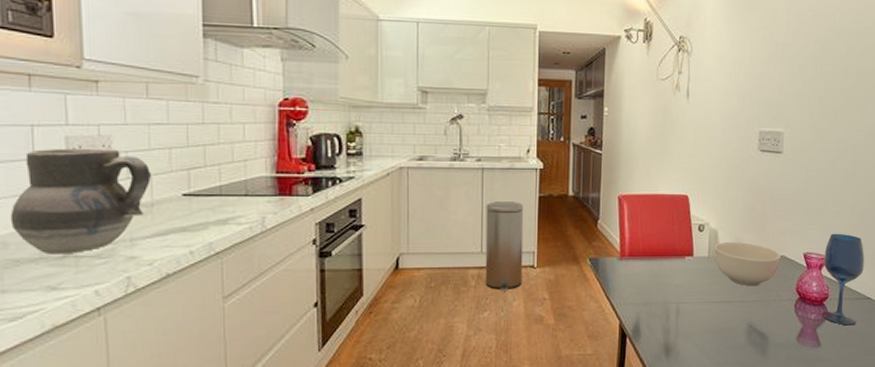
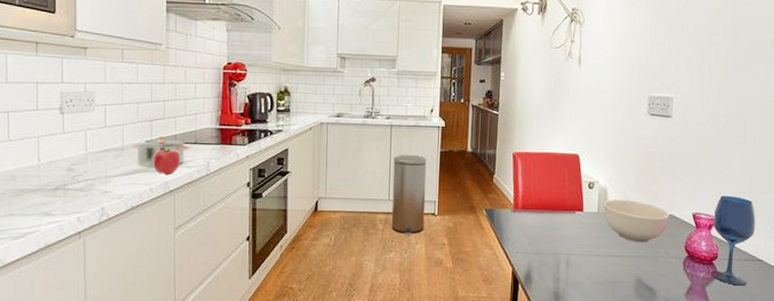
ceramic jug: present [10,148,151,255] -> none [18,101,122,187]
cooking pot: none [163,187,240,226] -> present [131,135,190,168]
fruit: none [191,201,229,235] -> present [152,147,181,176]

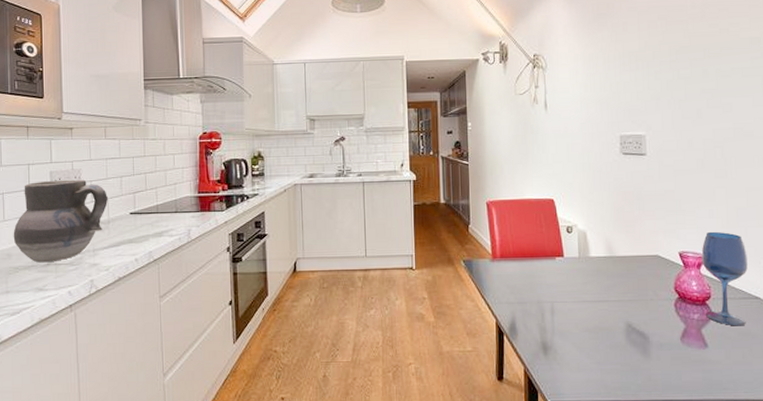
ceramic jug: none [18,101,122,187] -> present [13,179,108,263]
cooking pot: present [131,135,190,168] -> none [116,206,172,239]
fruit: present [152,147,181,176] -> none [136,217,164,245]
pedal bin: present [391,155,427,235] -> none [368,210,403,291]
bowl: present [603,199,669,243] -> none [584,242,654,286]

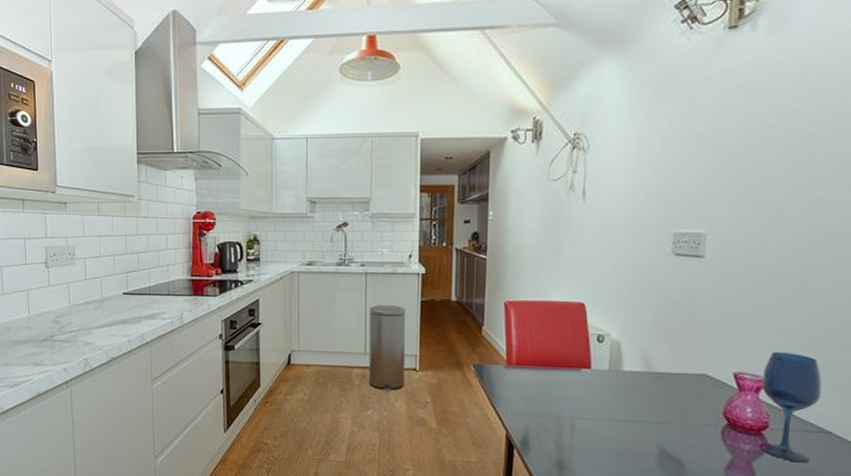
ceramic jug: present [13,179,108,263] -> none [11,256,101,338]
pedal bin: none [368,210,403,291] -> present [368,305,406,392]

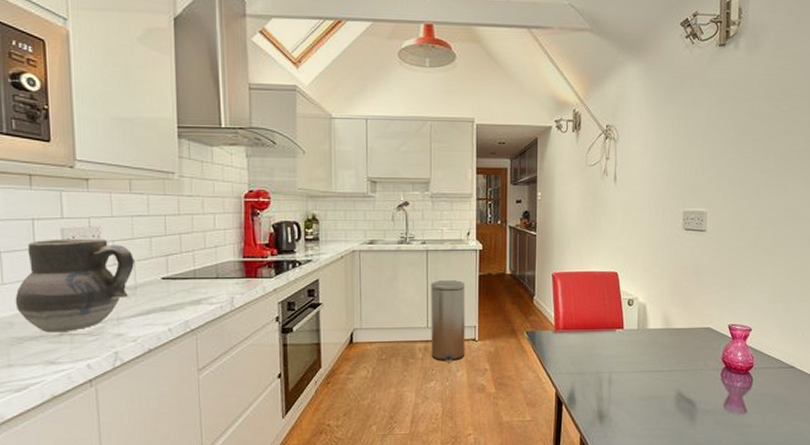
ceramic jug: none [11,256,101,338] -> present [15,238,134,333]
wineglass: present [760,351,822,463] -> none [747,305,788,393]

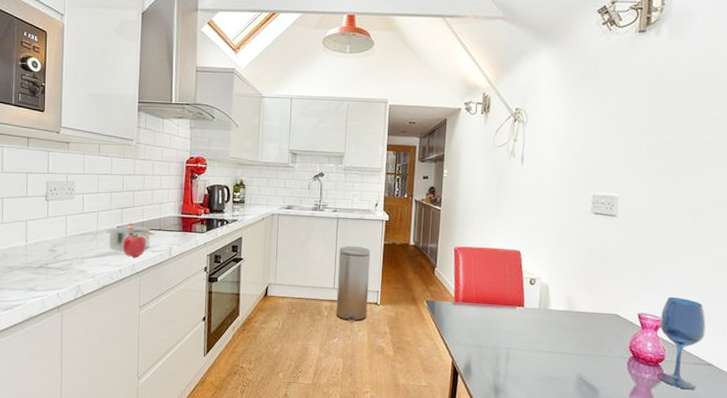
ceramic jug: present [15,238,134,333] -> none [10,189,98,266]
cooking pot: none [145,271,212,306] -> present [104,222,155,251]
fruit: none [169,283,202,314] -> present [122,232,147,259]
wineglass: none [747,305,788,393] -> present [657,296,706,390]

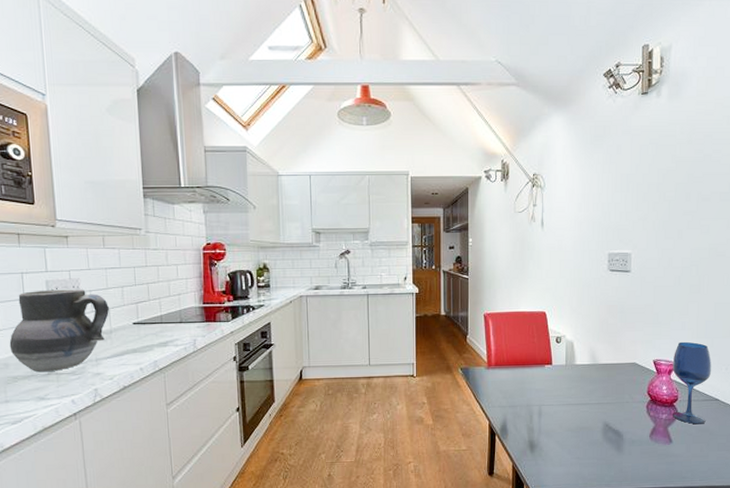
ceramic jug: none [10,189,98,266] -> present [9,289,109,372]
cooking pot: present [104,222,155,251] -> none [119,317,176,348]
fruit: present [122,232,147,259] -> none [140,327,169,355]
pedal bin: present [336,246,371,323] -> none [372,321,404,397]

